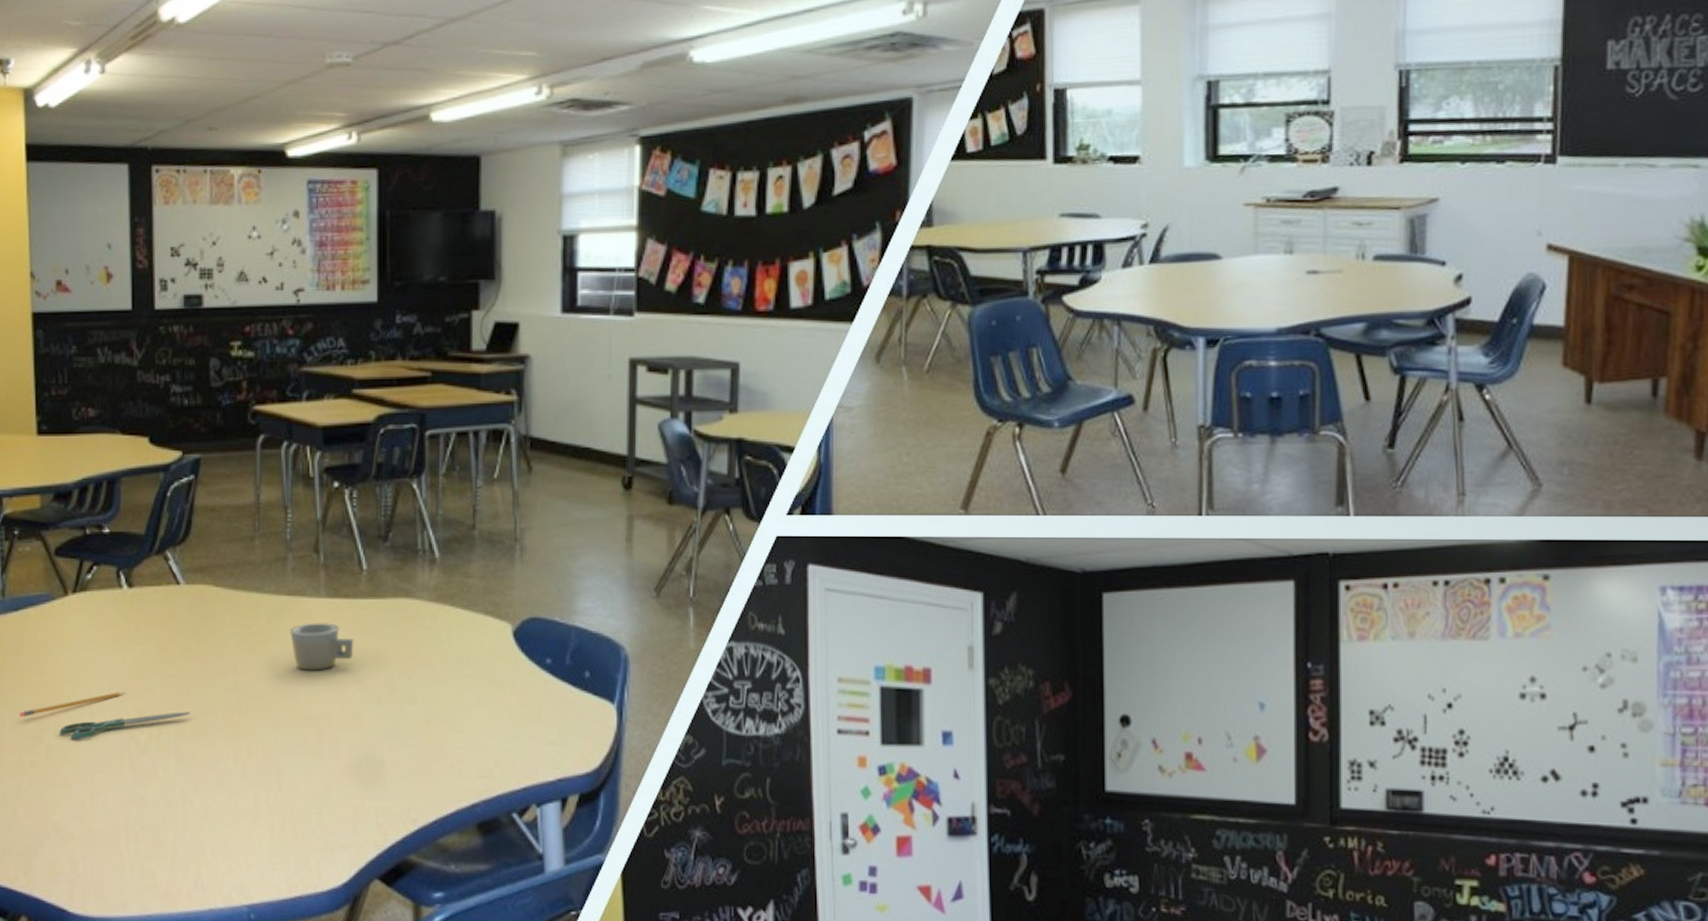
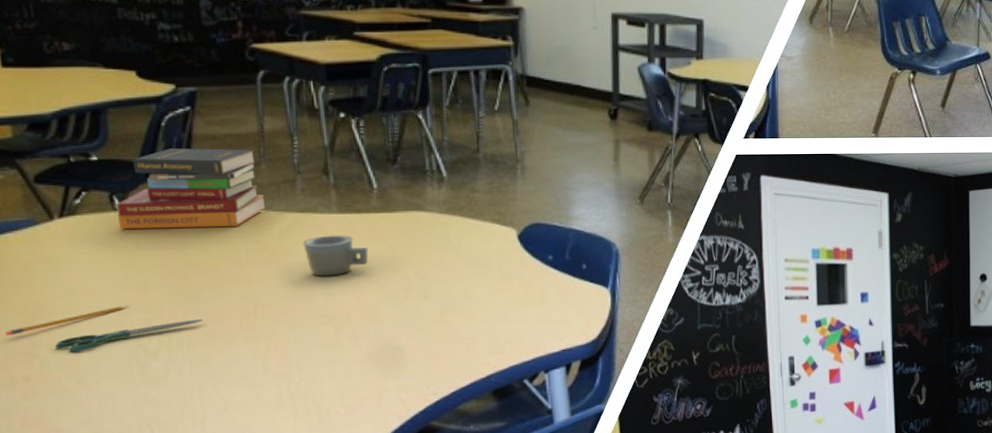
books: none [122,521,257,610] -> present [116,148,266,230]

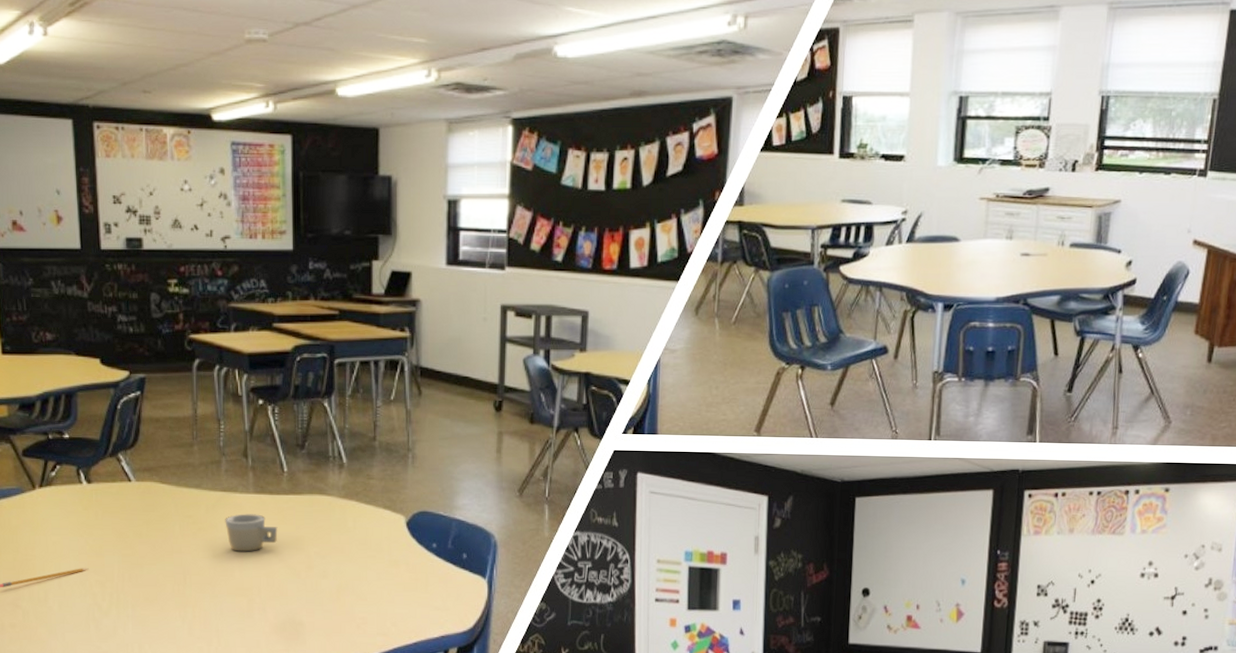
shears: present [55,319,203,352] -> none [34,584,144,606]
books: present [116,148,266,230] -> none [81,429,196,502]

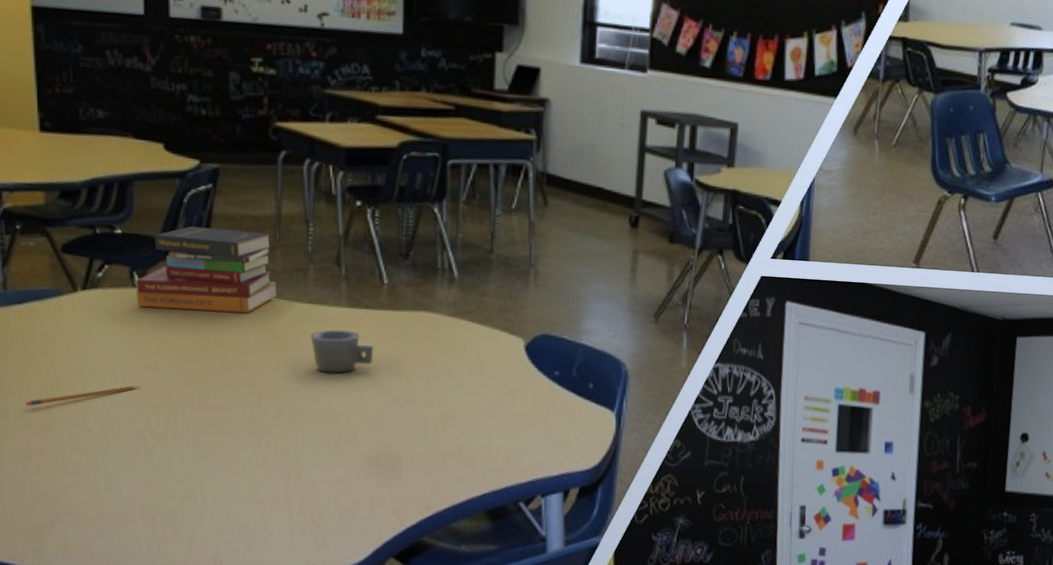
books: none [81,429,196,502] -> present [135,226,277,313]

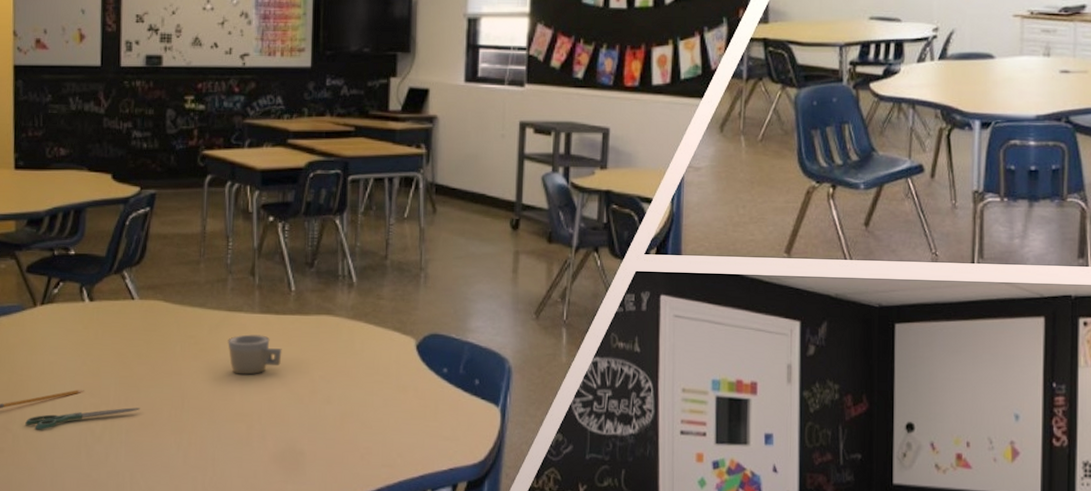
shears: none [70,406,209,429] -> present [25,407,140,430]
books: present [135,226,277,313] -> none [84,245,201,321]

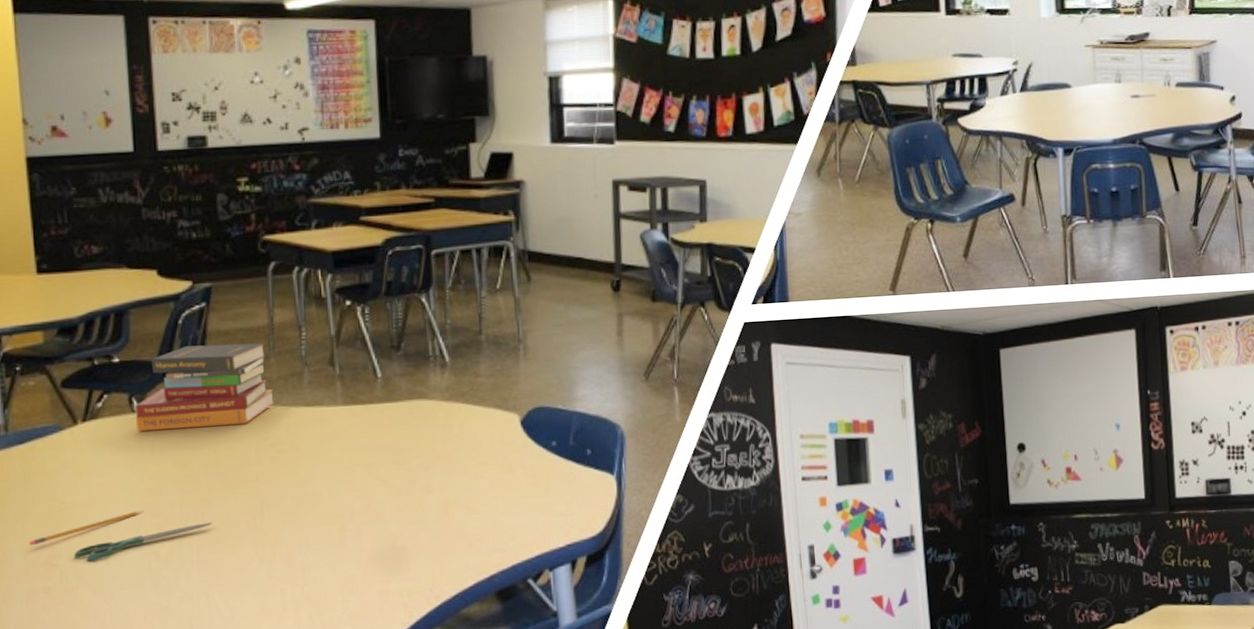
books: none [84,245,201,321] -> present [134,343,274,432]
cup: present [228,334,282,375] -> none [309,428,373,473]

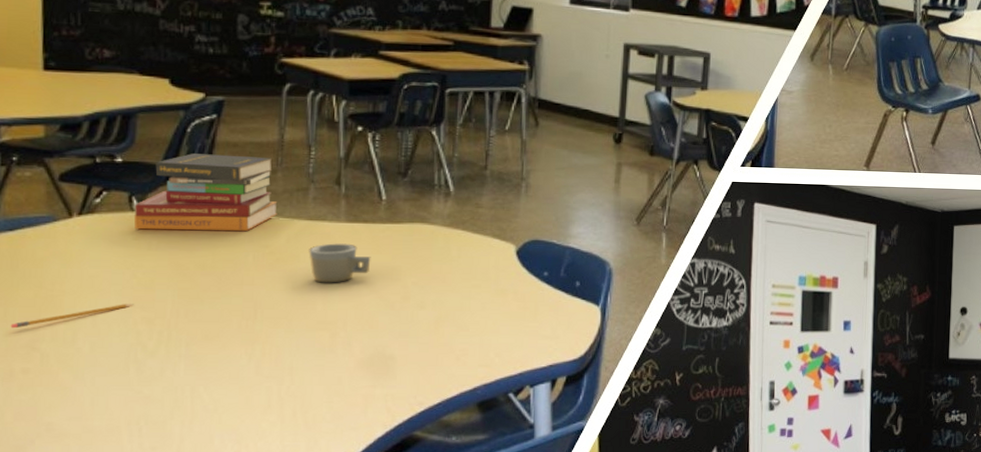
shears: present [74,522,212,561] -> none [57,320,204,348]
cup: none [309,428,373,473] -> present [309,243,371,283]

